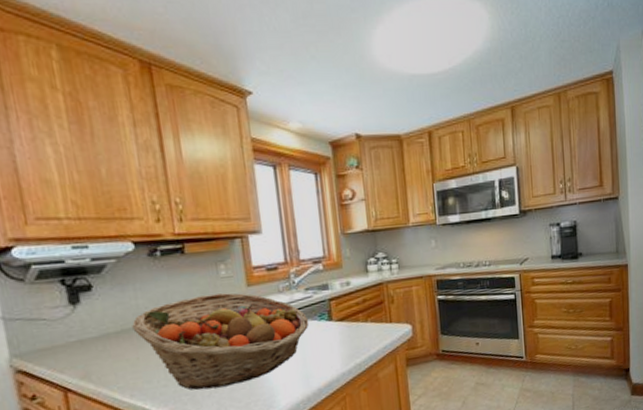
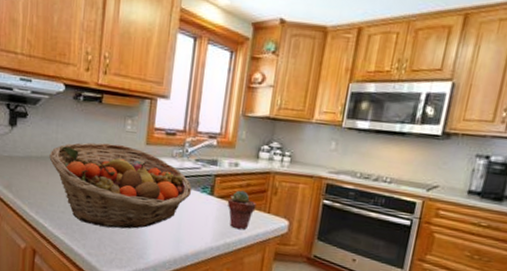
potted succulent: none [347,307,378,348] -> present [227,190,256,230]

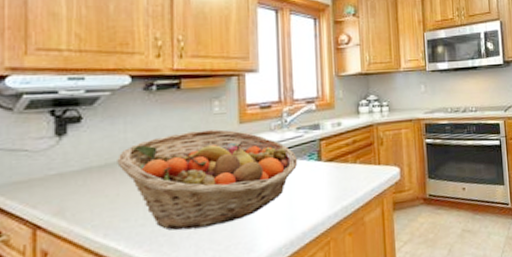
potted succulent: present [227,190,256,230] -> none [336,148,366,190]

